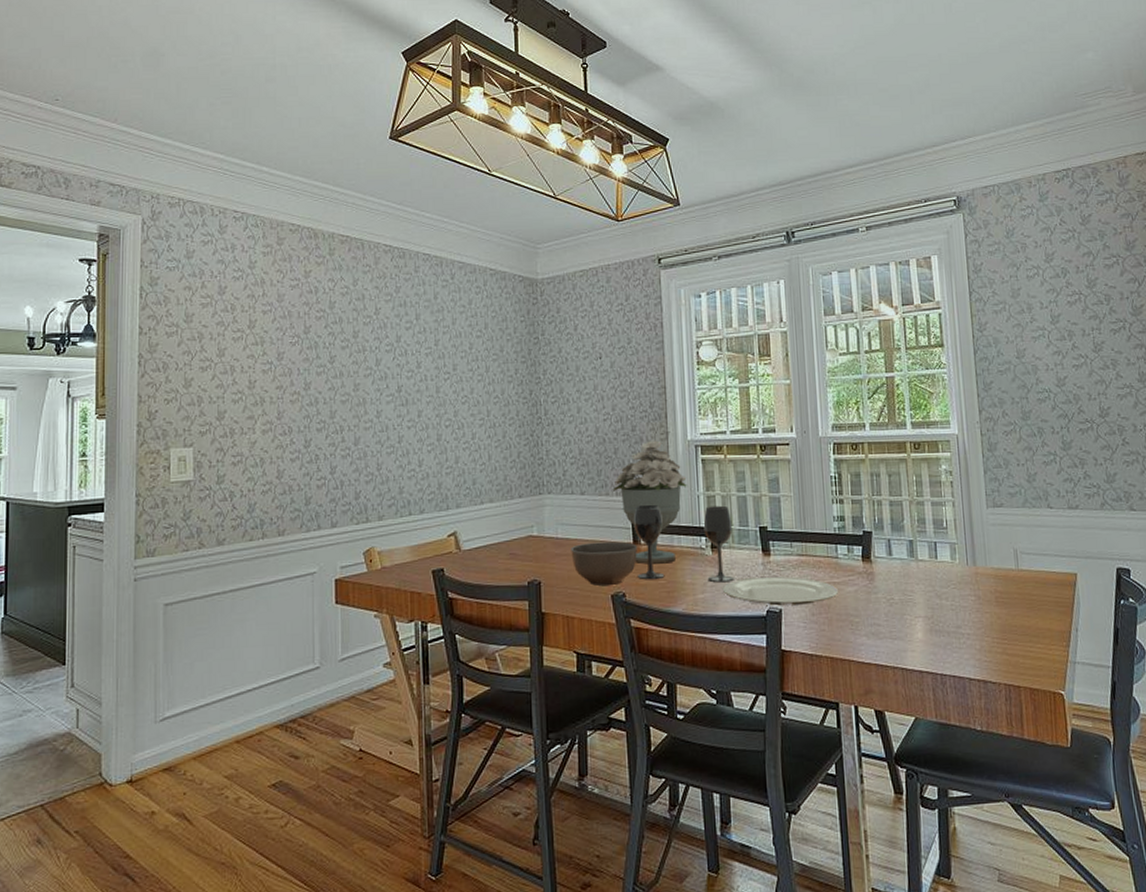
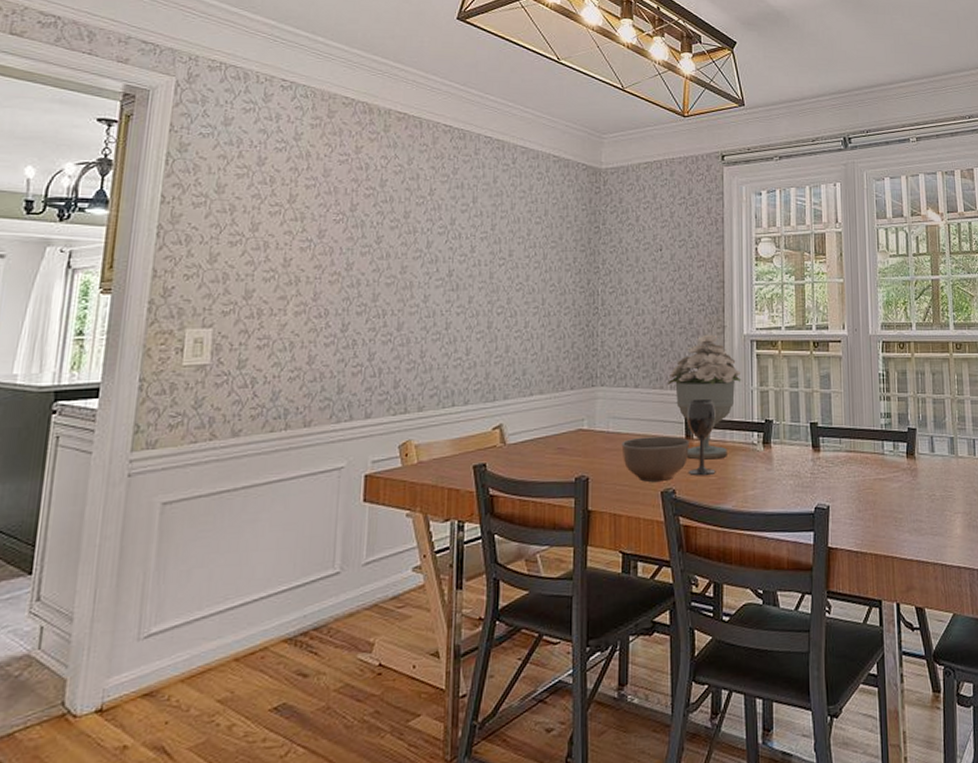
wine glass: present [703,505,734,583] -> none [756,401,784,479]
plate: present [722,576,839,606] -> none [772,473,885,503]

